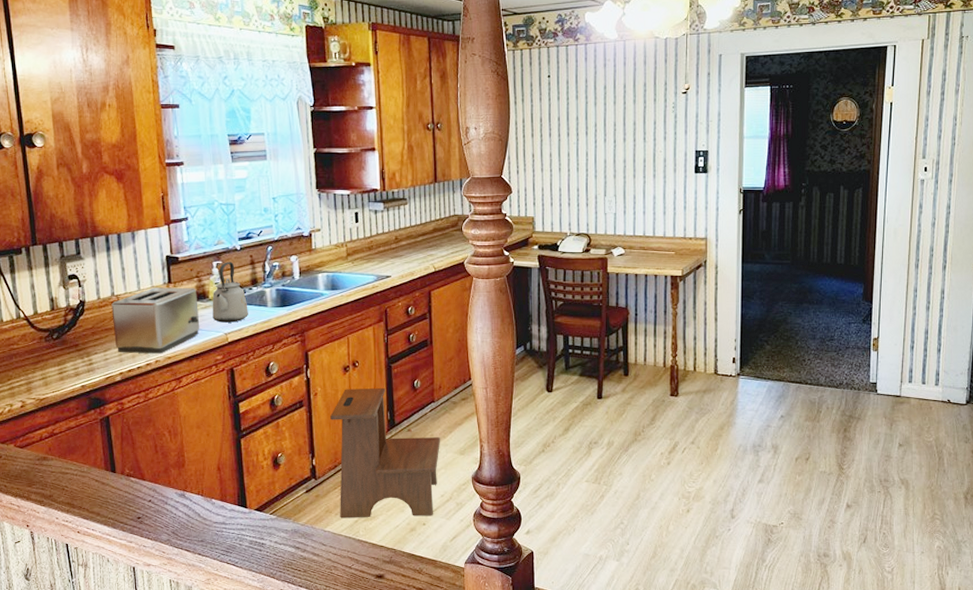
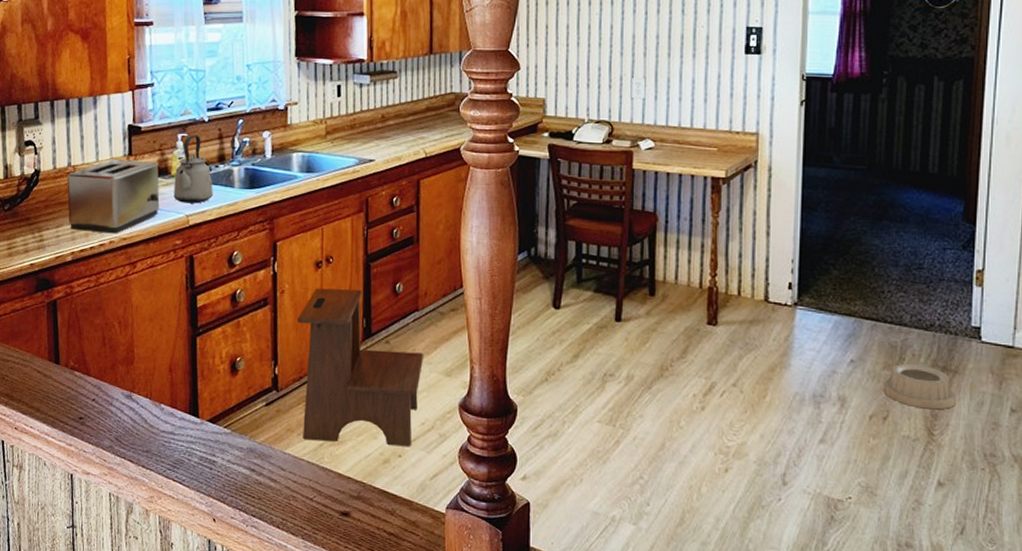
pet bowl: none [806,415,860,449] -> present [884,363,957,410]

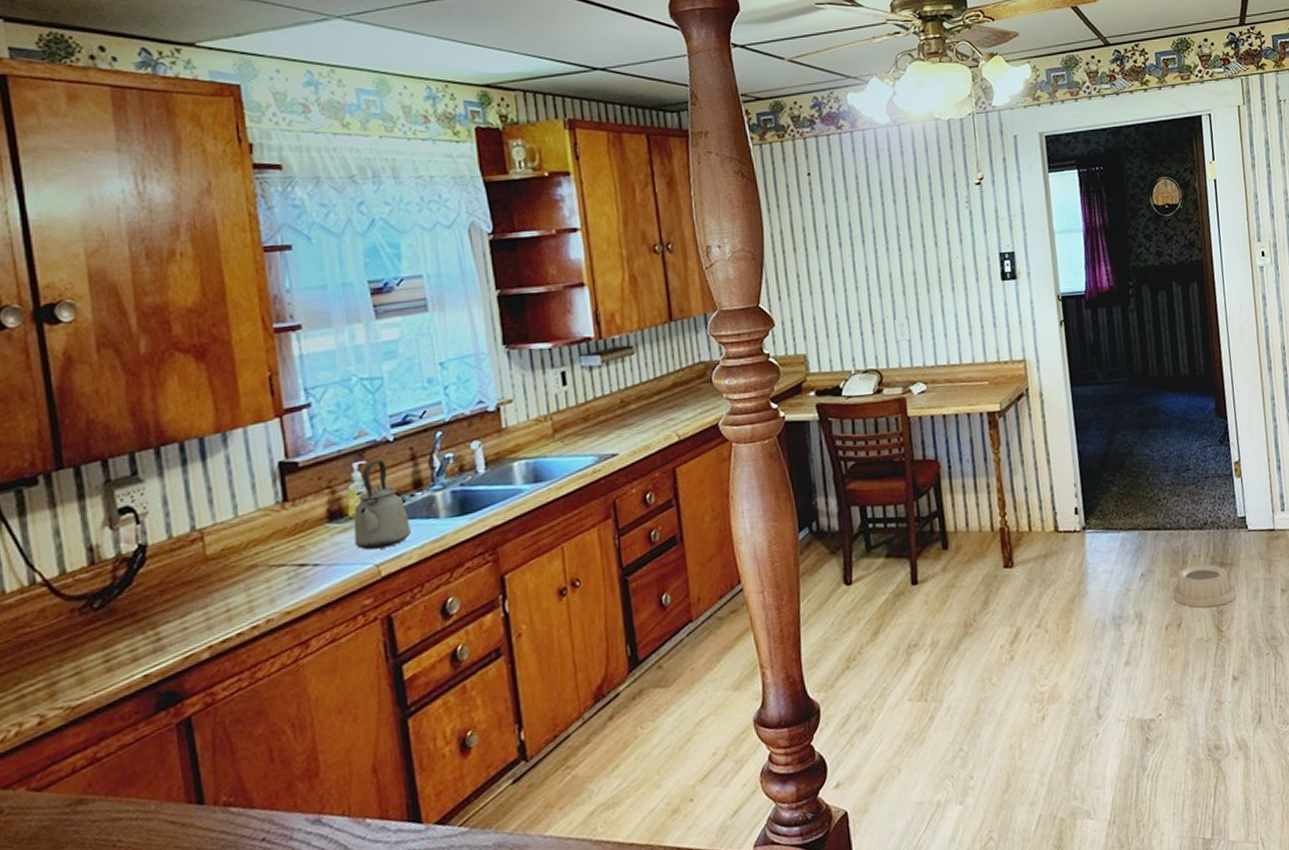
toaster: present [67,159,160,234] -> none [191,504,336,616]
step stool: present [298,288,424,446] -> none [543,612,706,813]

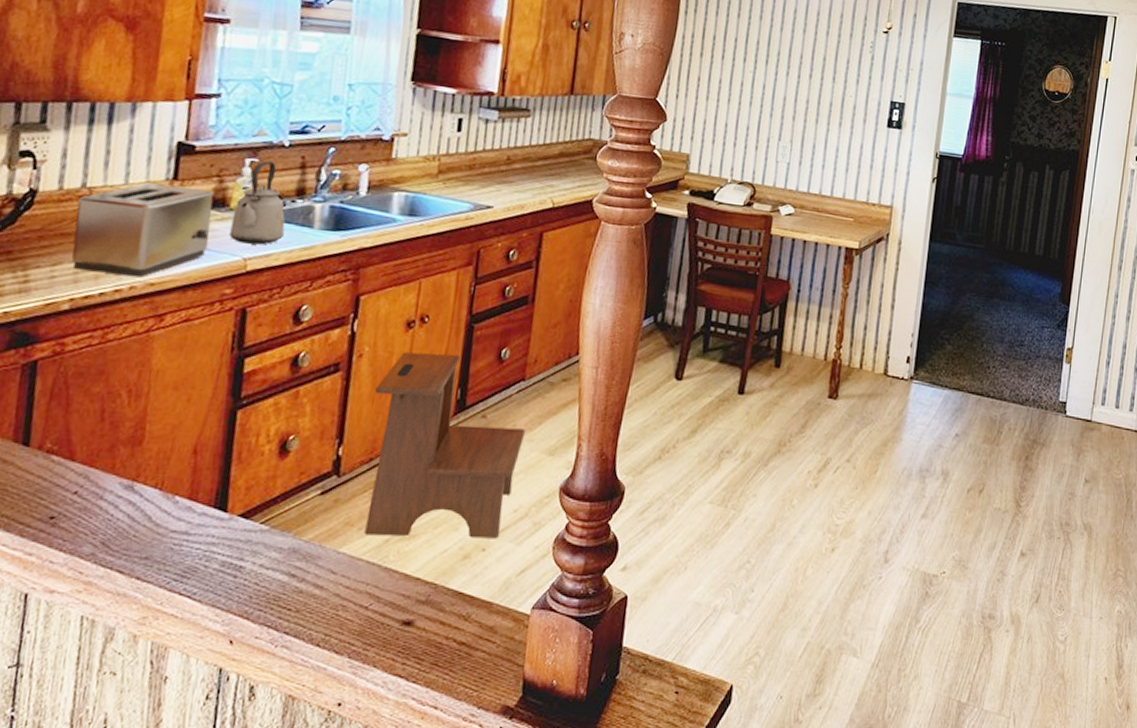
toaster: none [191,504,336,616] -> present [71,183,214,278]
step stool: none [543,612,706,813] -> present [364,352,526,538]
pet bowl: present [1173,564,1236,608] -> none [982,437,1043,482]

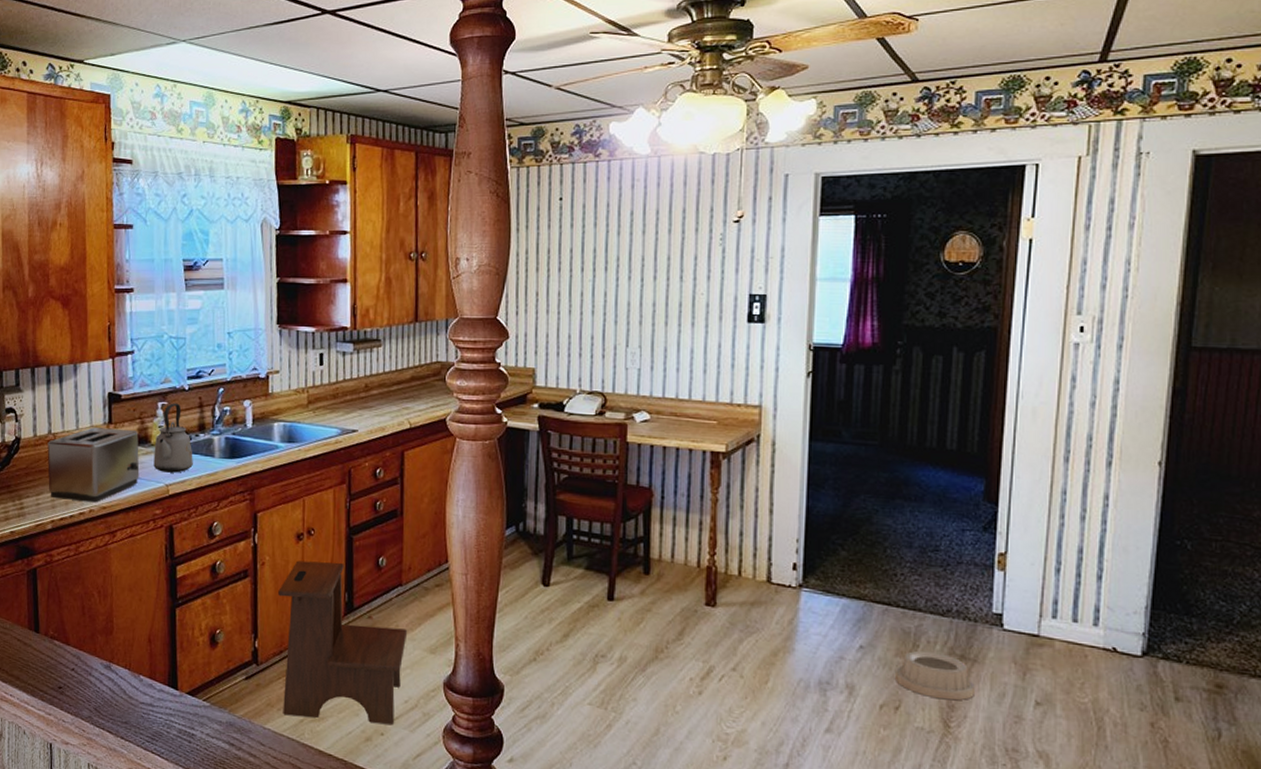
pet bowl: none [982,437,1043,482] -> present [896,650,976,701]

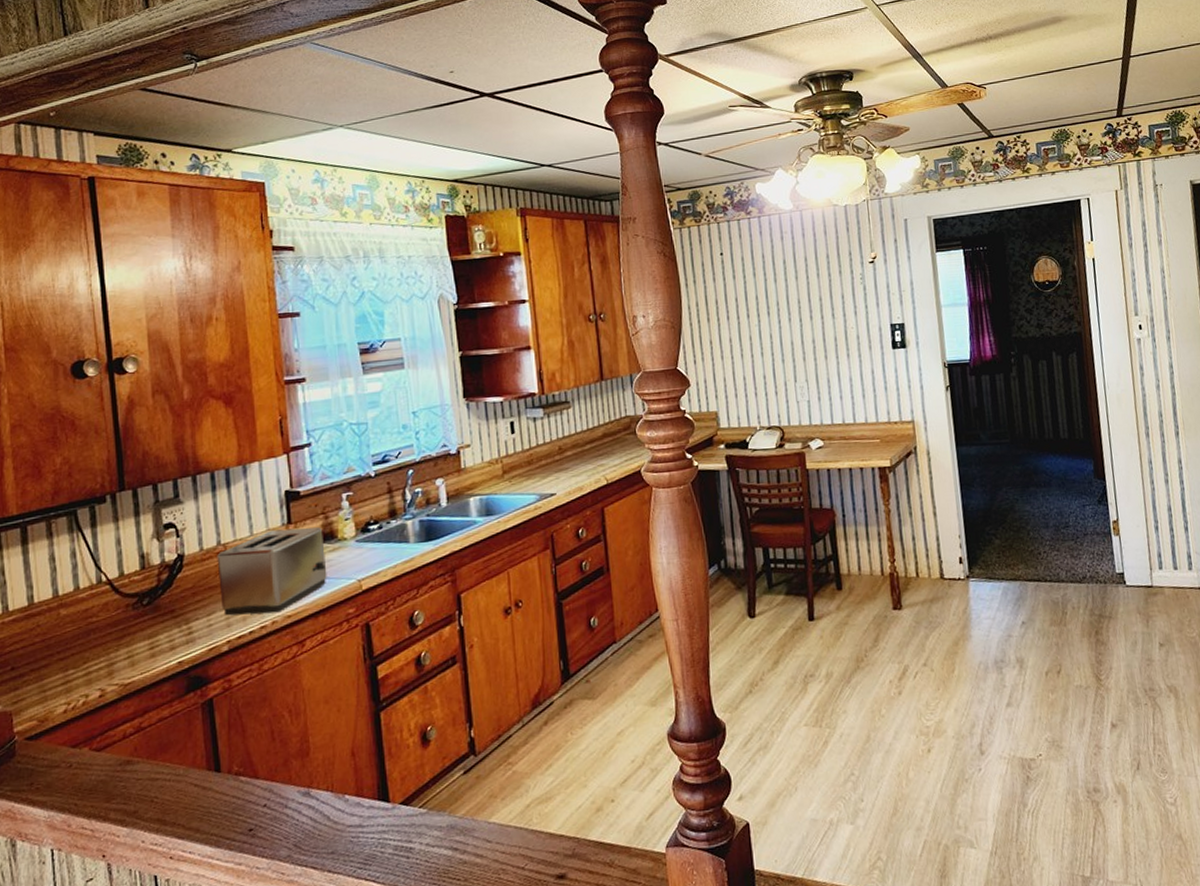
kettle: present [153,403,193,473] -> none [341,491,386,567]
step stool: present [278,560,408,724] -> none [490,631,627,804]
pet bowl: present [896,650,976,701] -> none [1053,615,1115,657]

